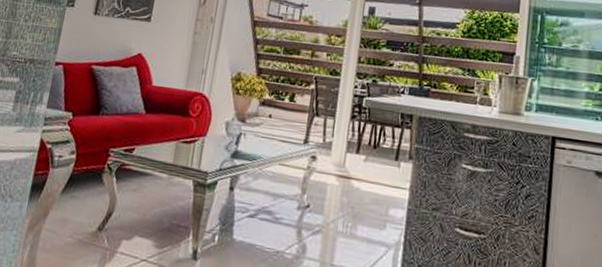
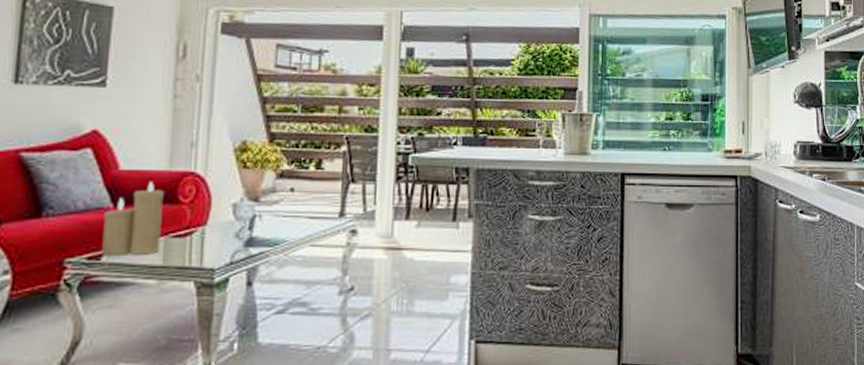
candle: none [133,97,180,154] -> present [101,182,164,257]

